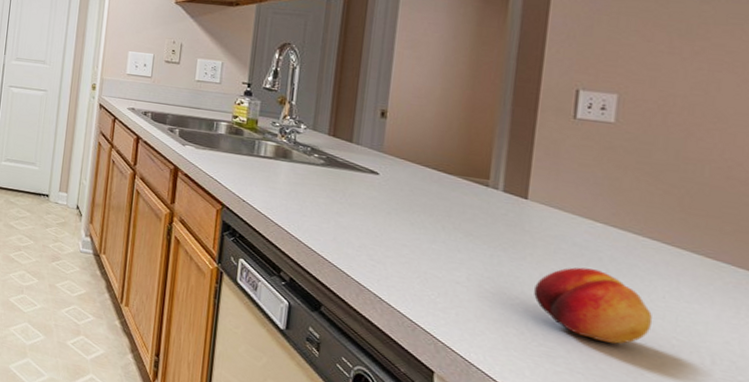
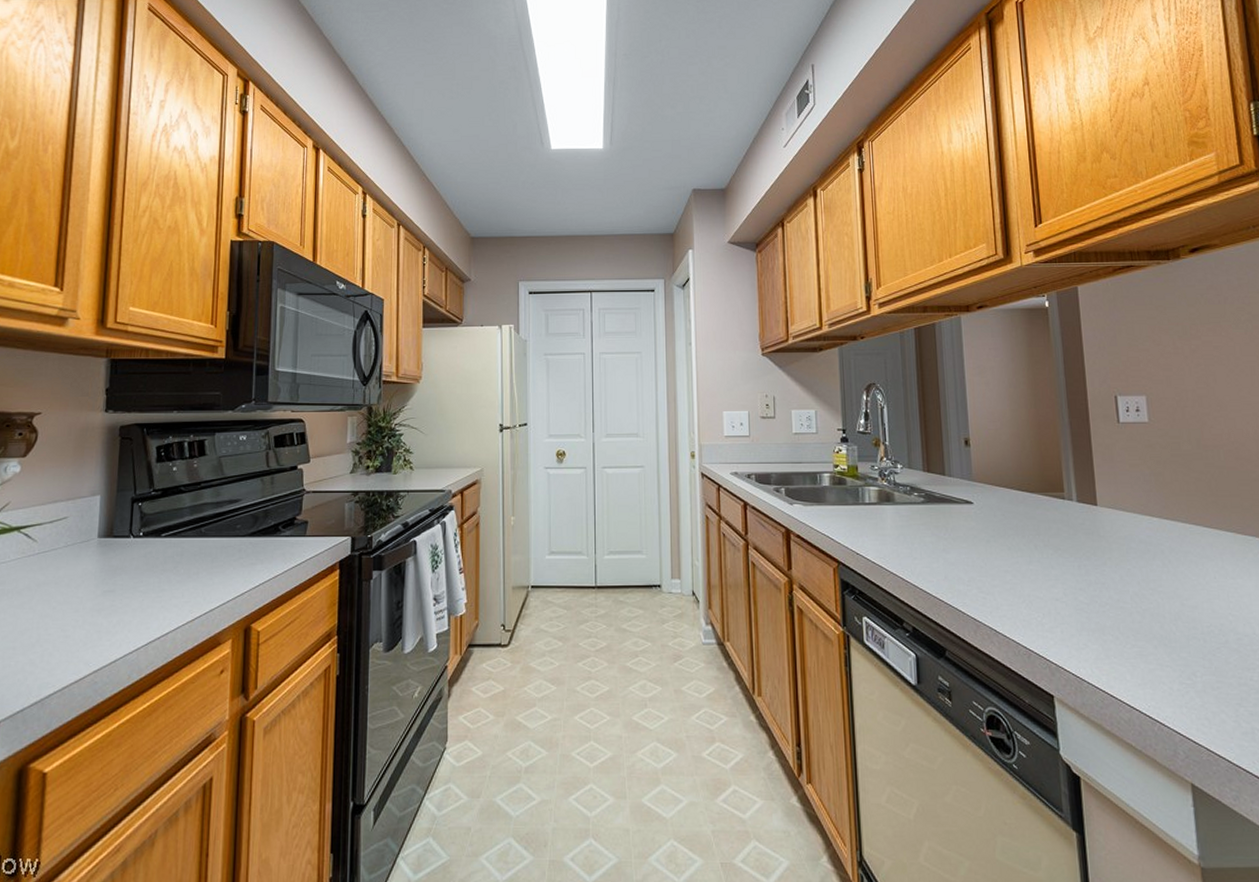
fruit: present [534,267,653,344] -> none [1118,563,1212,631]

